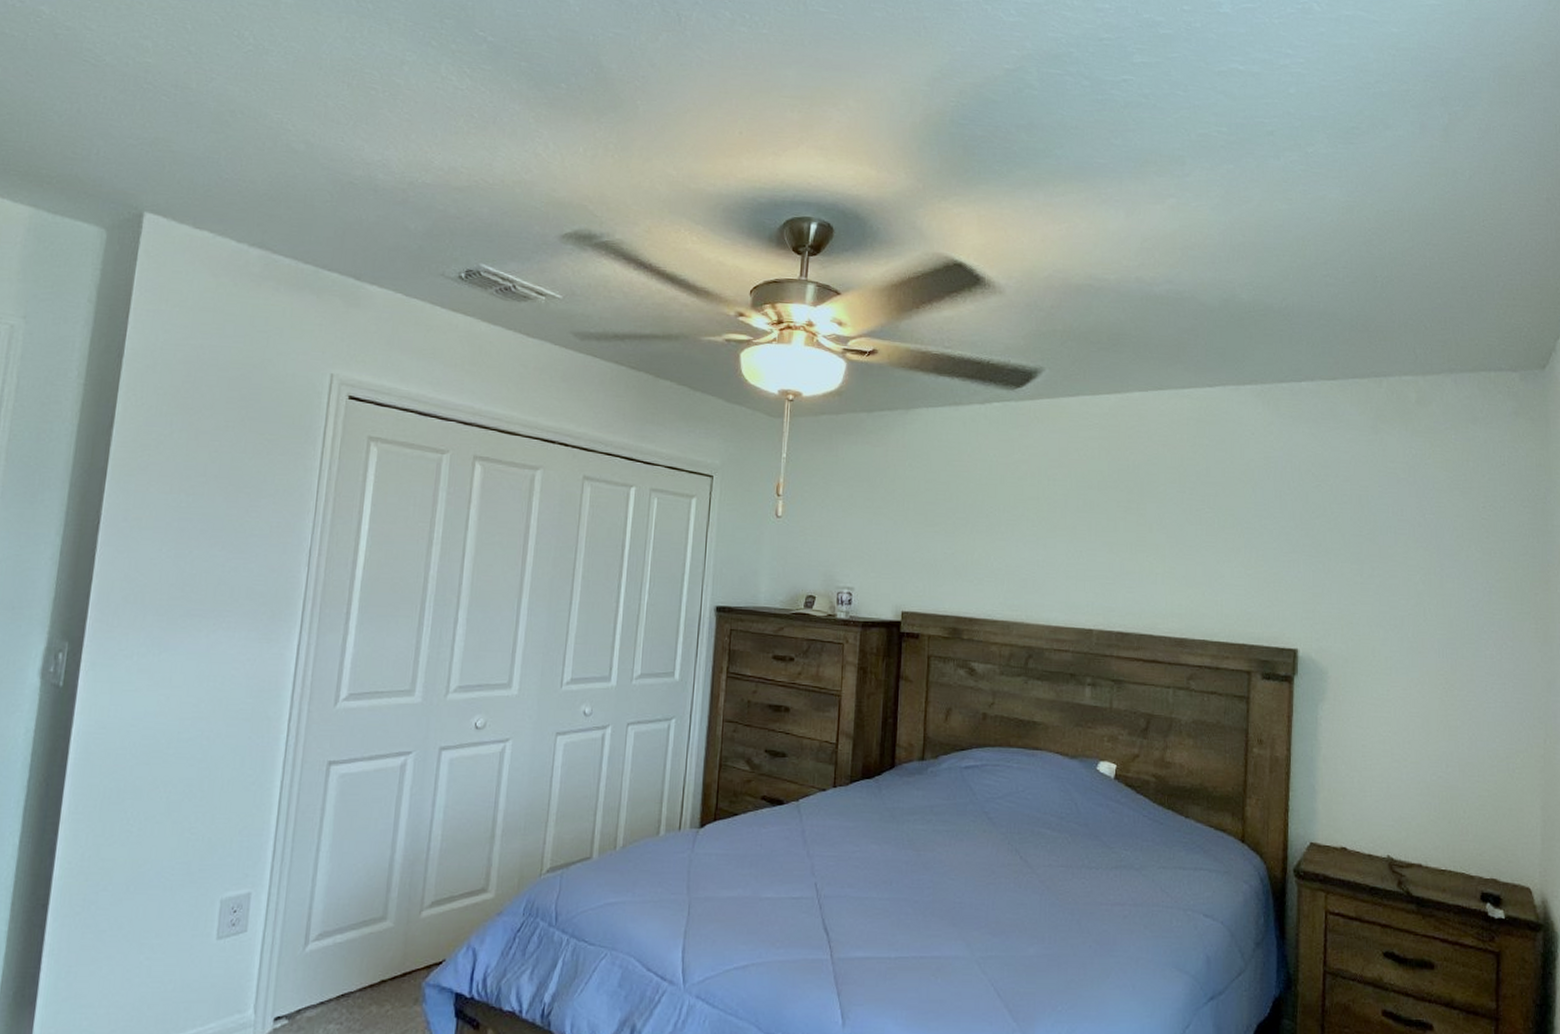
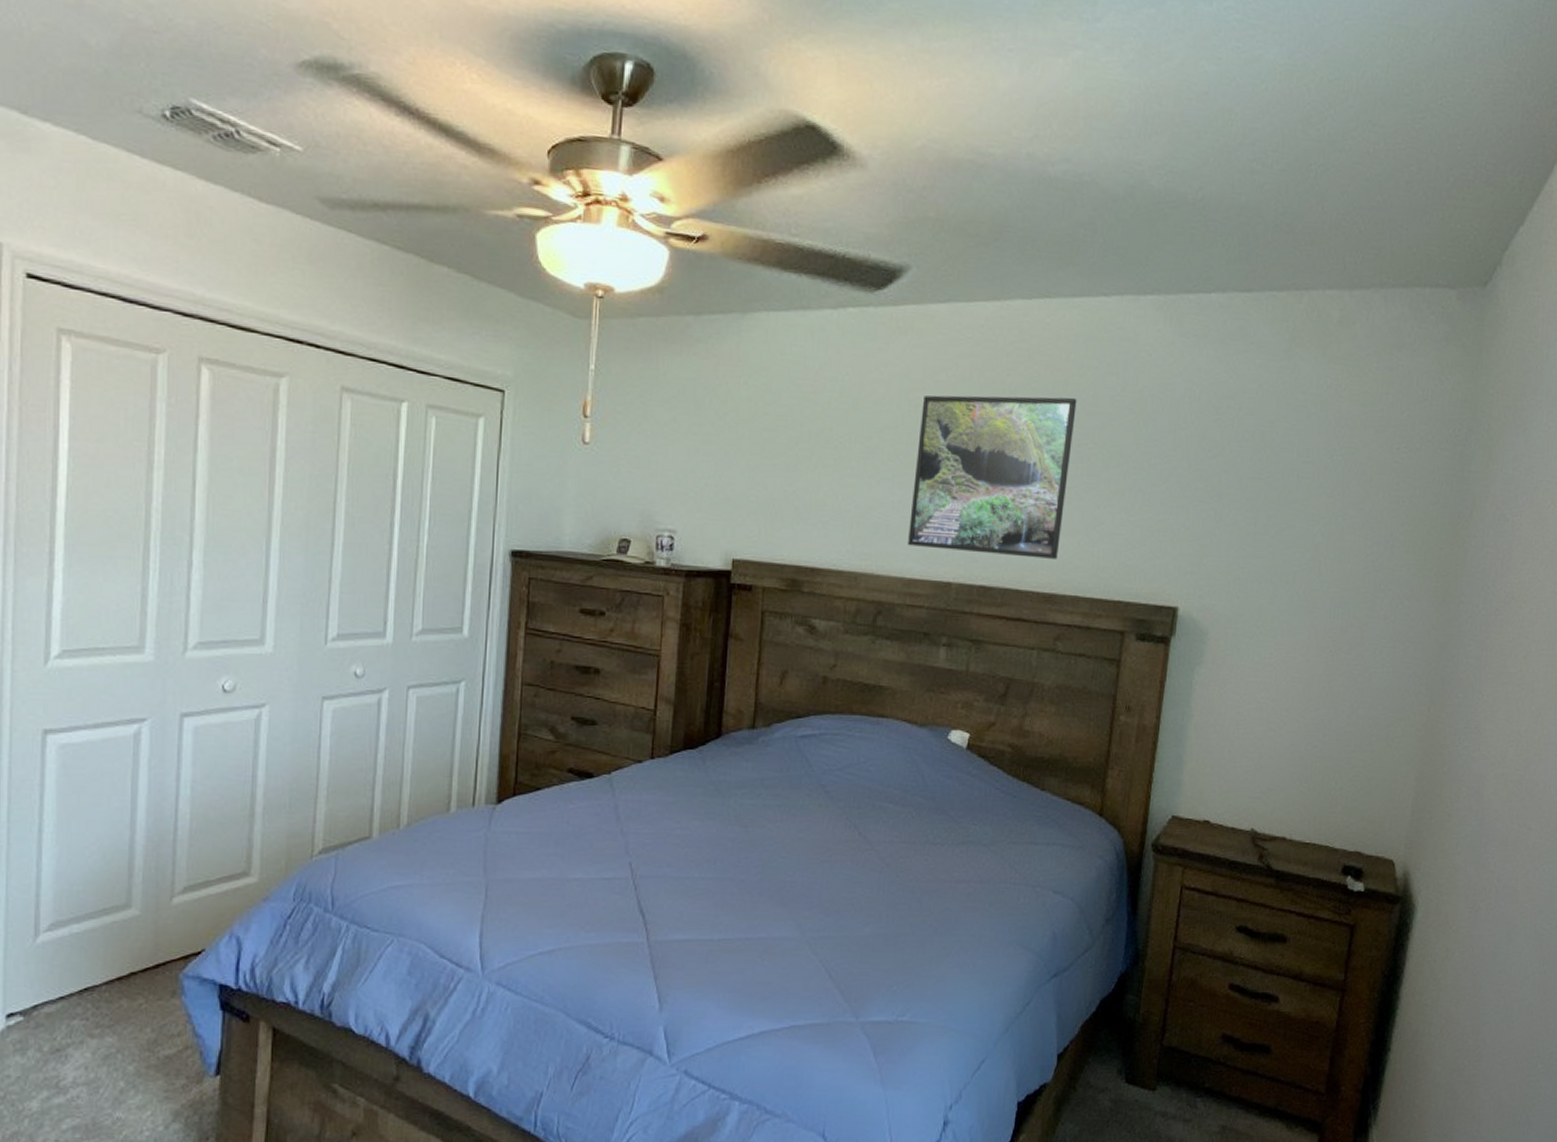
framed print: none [1052,470,1192,608] -> present [908,395,1077,559]

